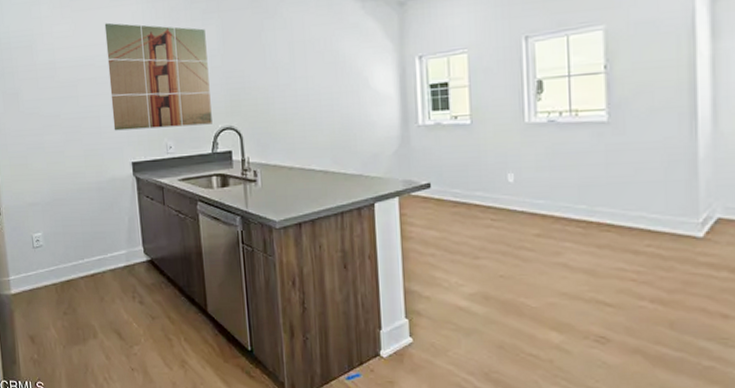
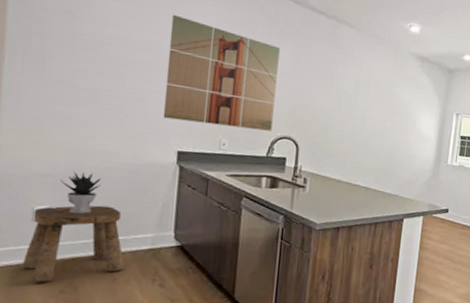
stool: none [33,227,108,305] -> present [23,205,125,282]
potted plant: none [46,196,77,237] -> present [59,170,101,214]

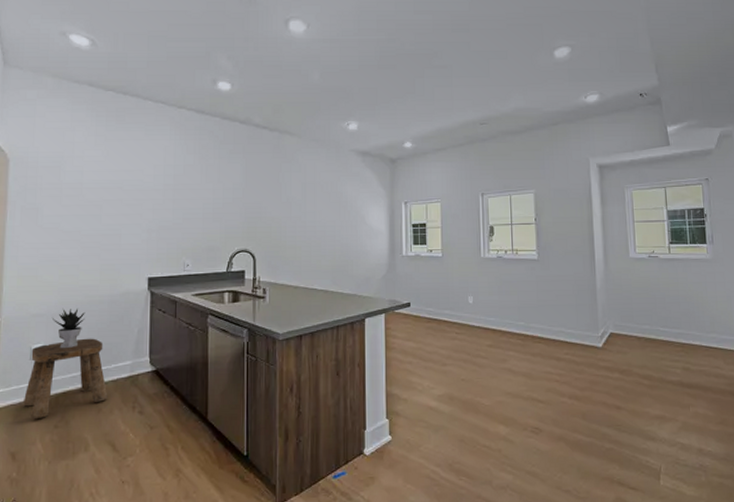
wall art: present [163,14,280,131] -> none [134,153,230,248]

